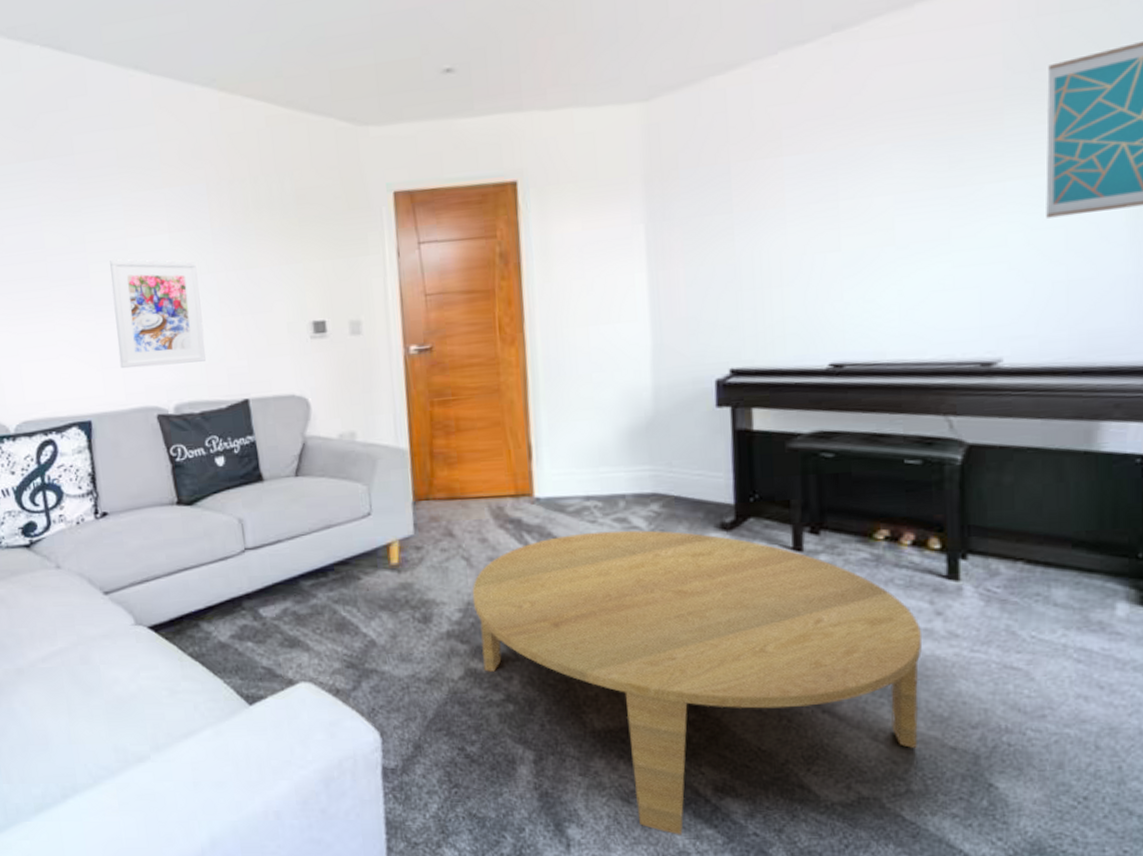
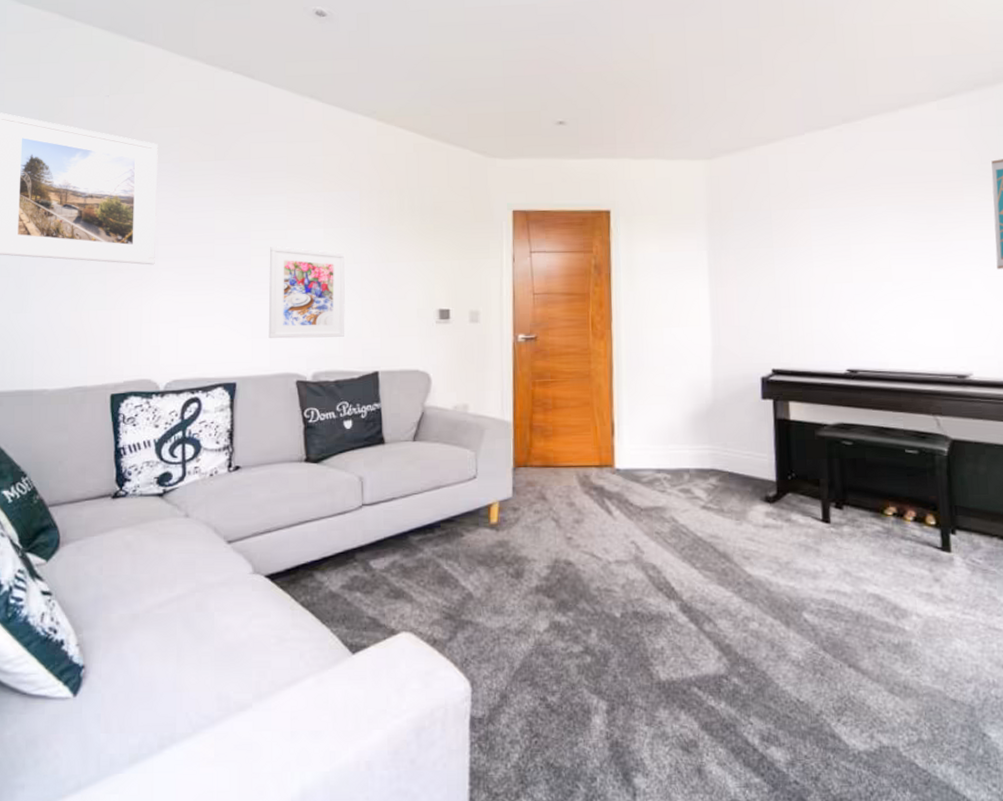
coffee table: present [472,530,923,835] -> none [559,500,925,784]

